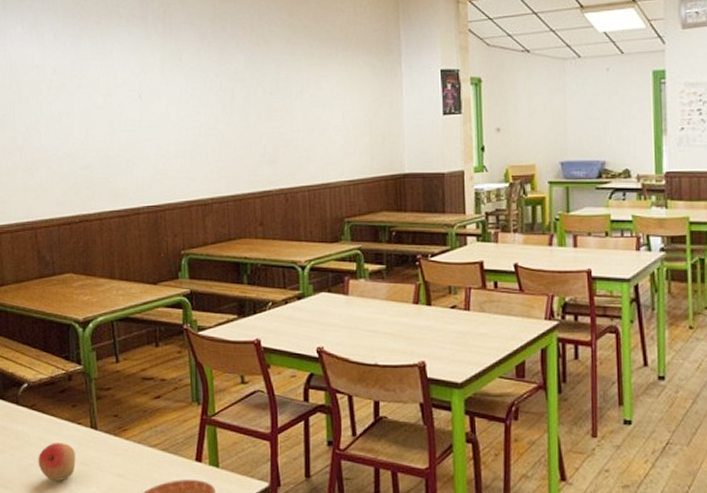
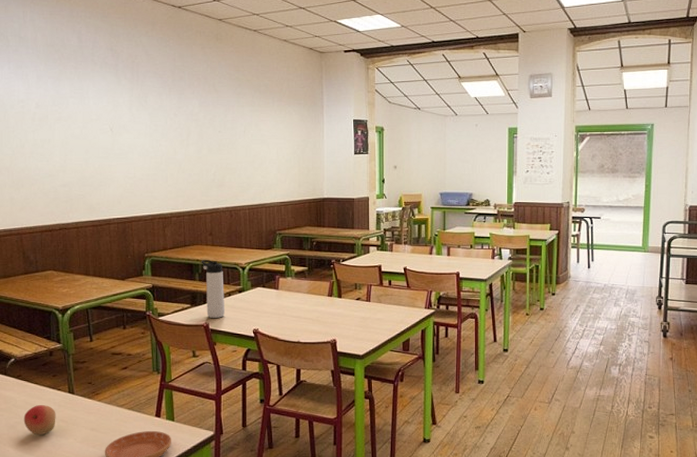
thermos bottle: none [250,257,280,332] -> present [201,260,224,318]

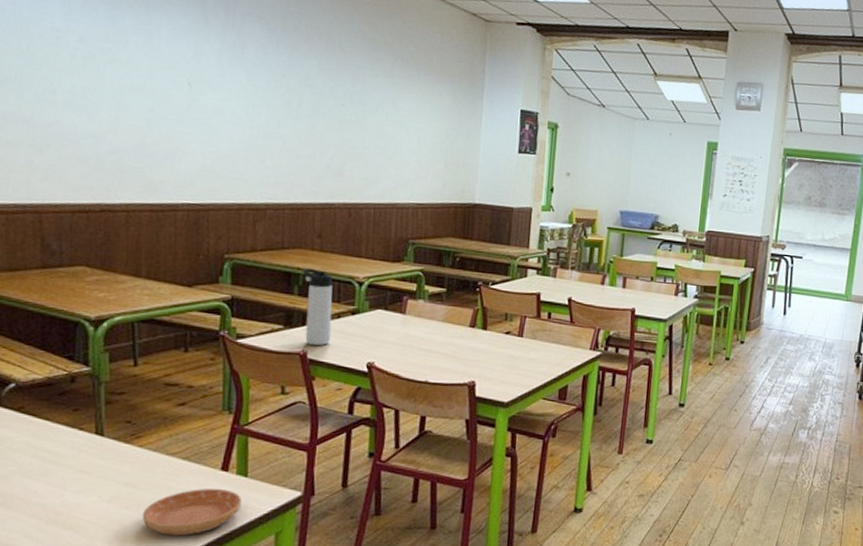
fruit: present [23,405,56,434] -> none [22,449,74,489]

